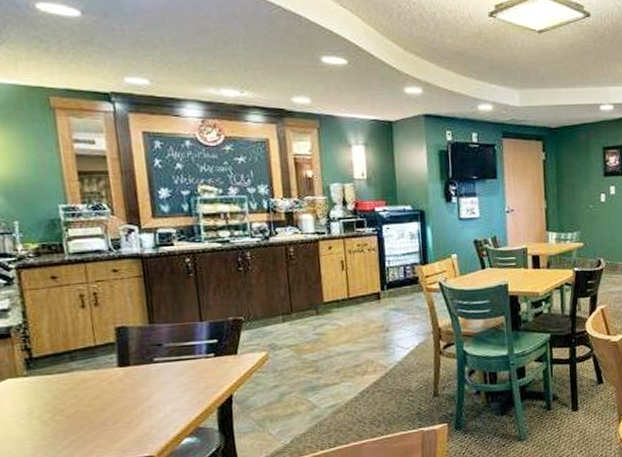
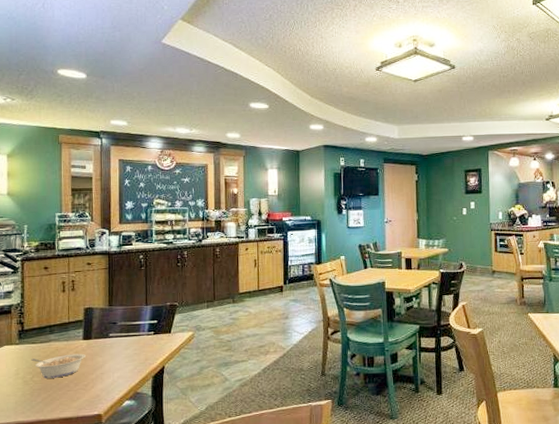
legume: none [48,384,124,417] -> present [31,353,86,379]

